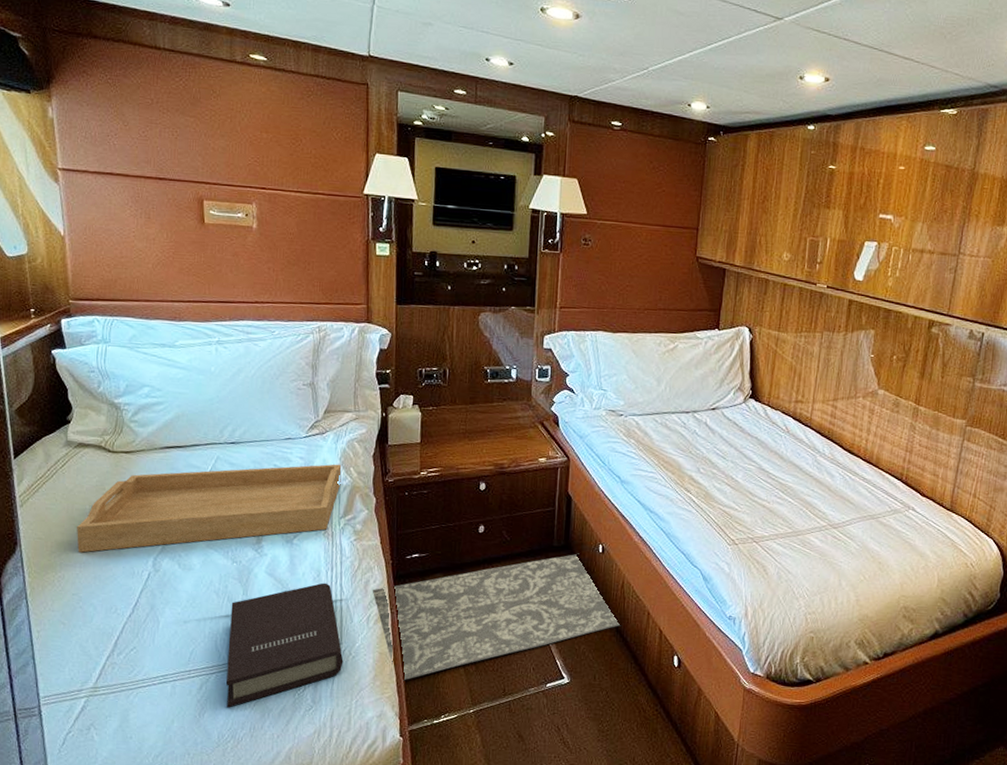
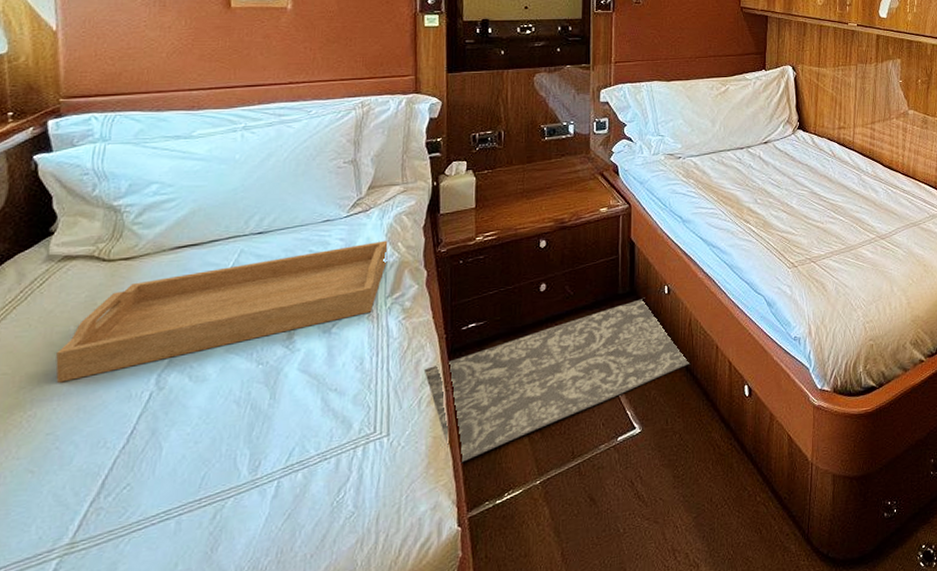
book: present [226,582,344,708] -> none [247,370,391,535]

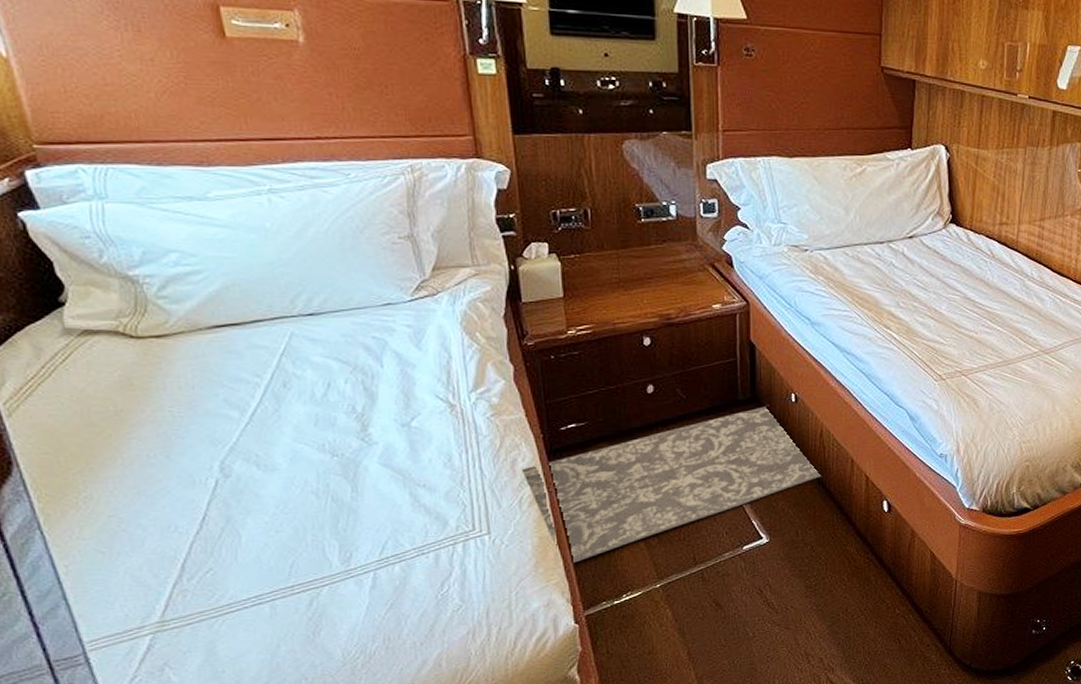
serving tray: present [55,240,388,383] -> none [100,329,466,465]

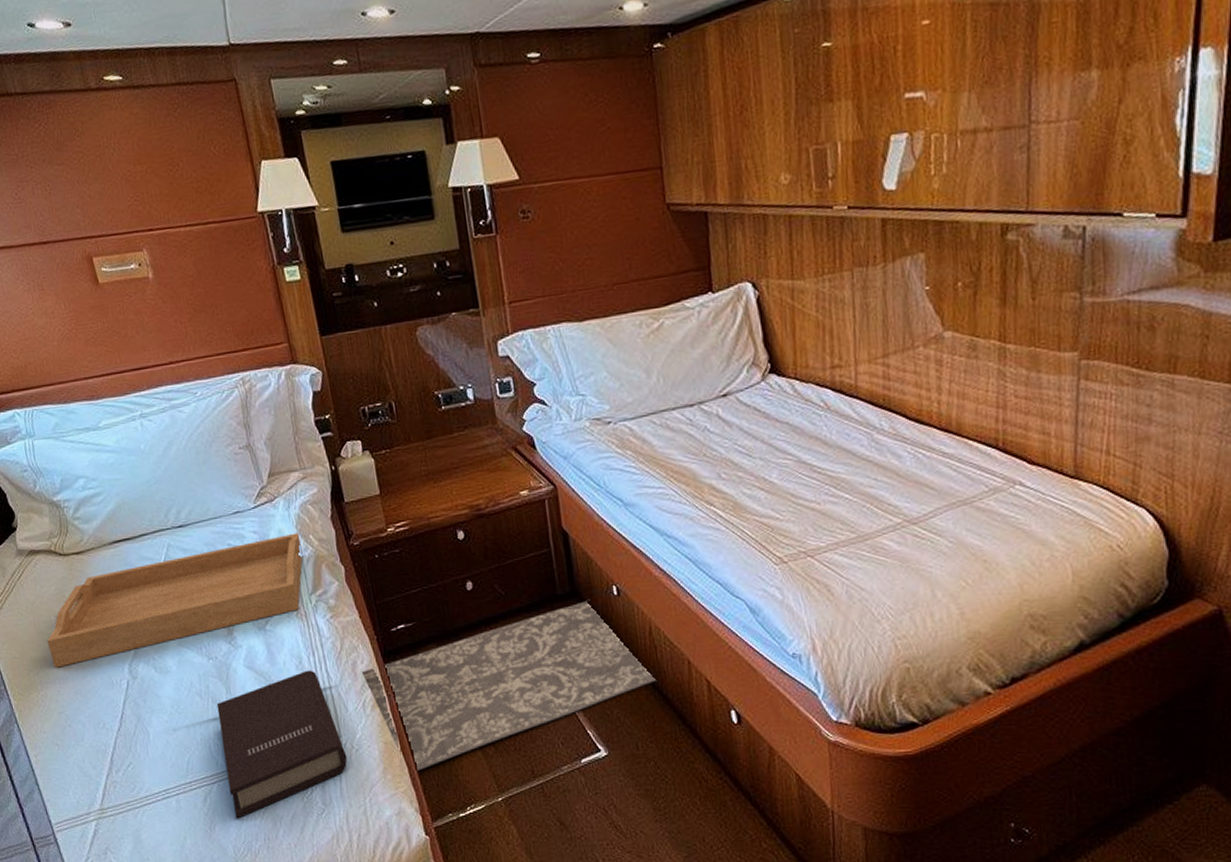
serving tray: none [100,329,466,465] -> present [47,533,303,668]
book: none [337,467,495,622] -> present [216,670,348,819]

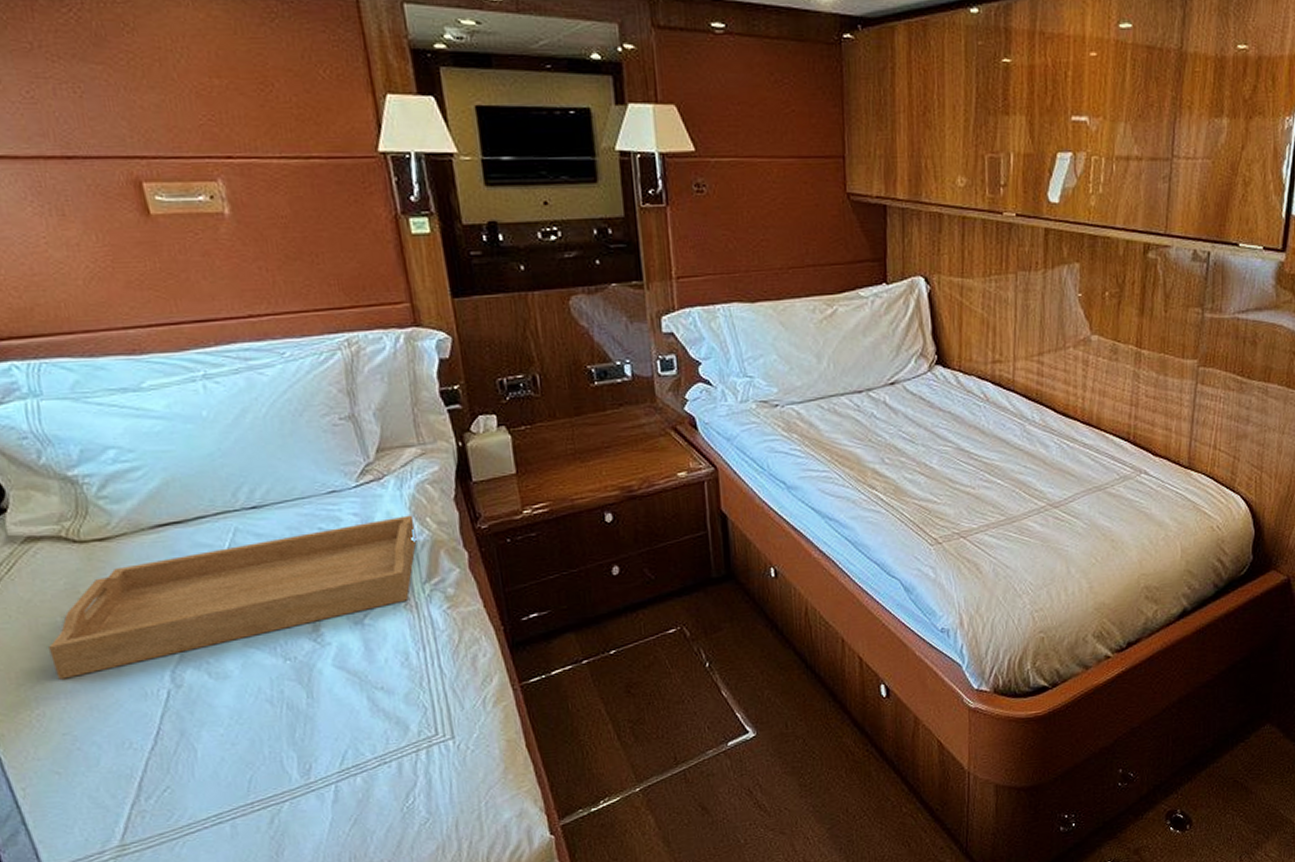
book: present [216,670,348,819] -> none [293,666,461,840]
rug: present [361,599,658,772] -> none [483,582,811,769]

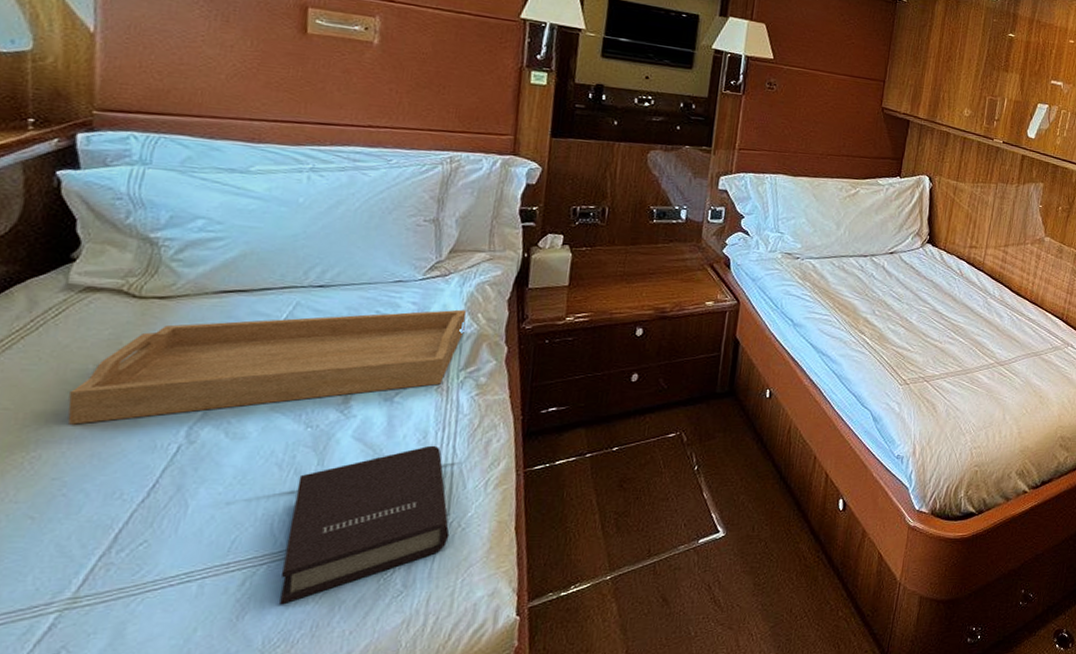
book: none [293,666,461,840] -> present [279,445,450,605]

